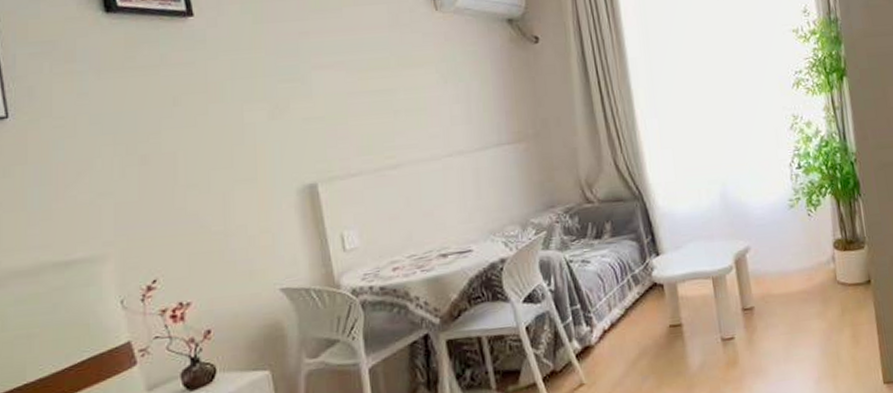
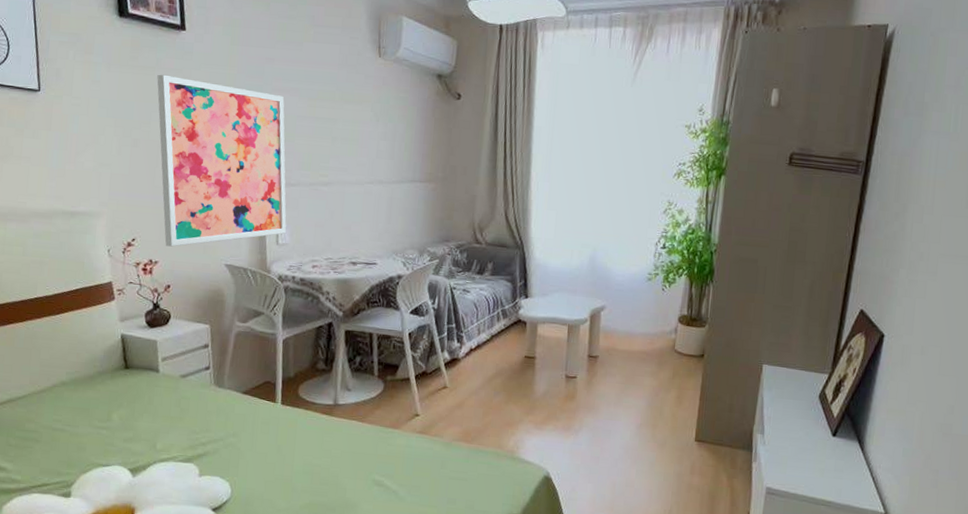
wall art: none [163,71,353,281] -> present [157,74,287,247]

